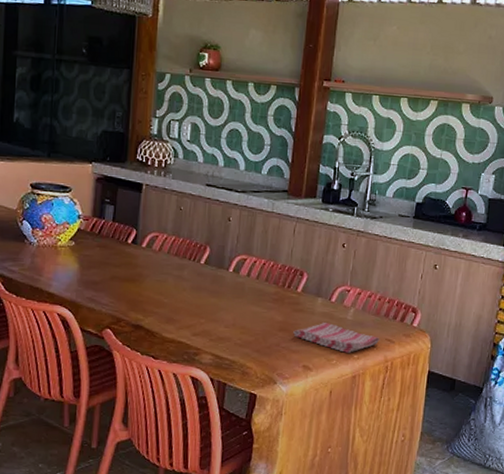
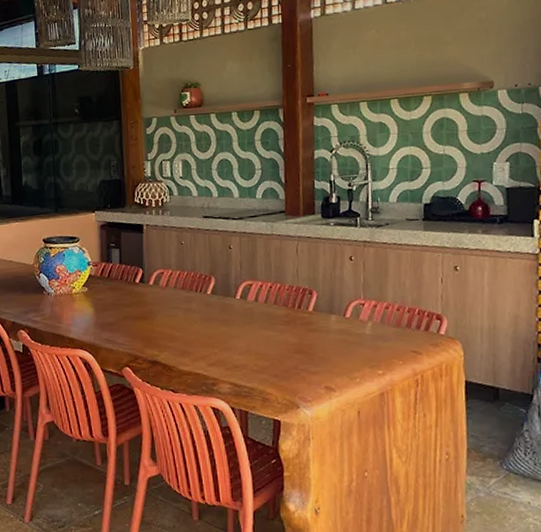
dish towel: present [293,323,380,353] -> none [310,340,405,370]

